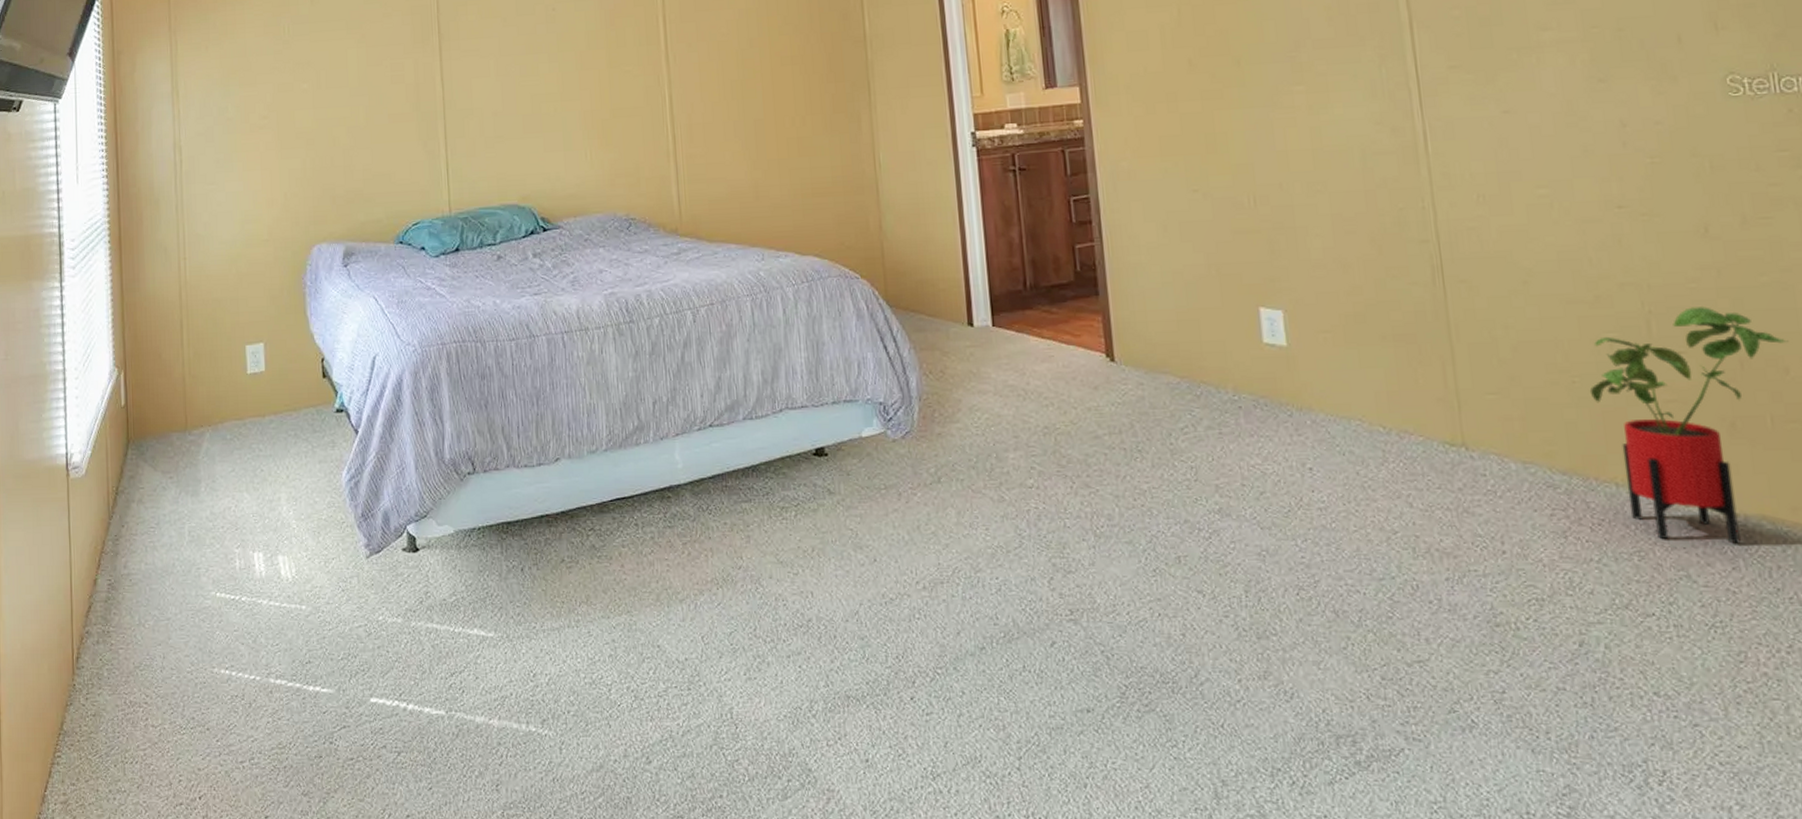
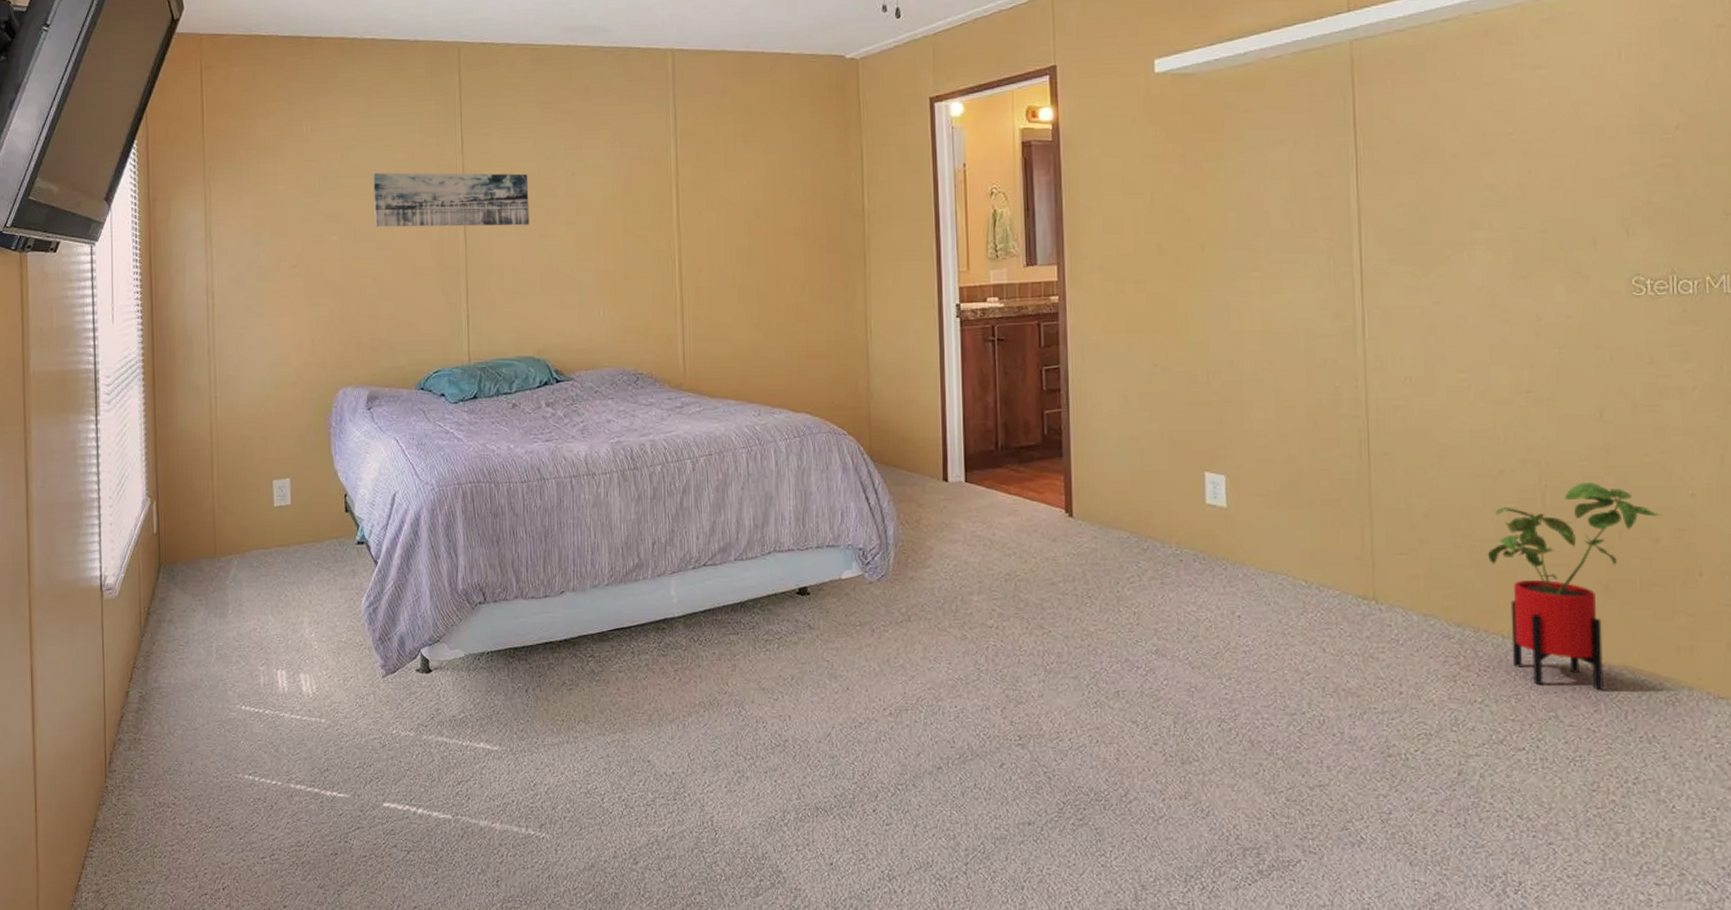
wall art: none [344,11,509,73] -> present [373,172,530,227]

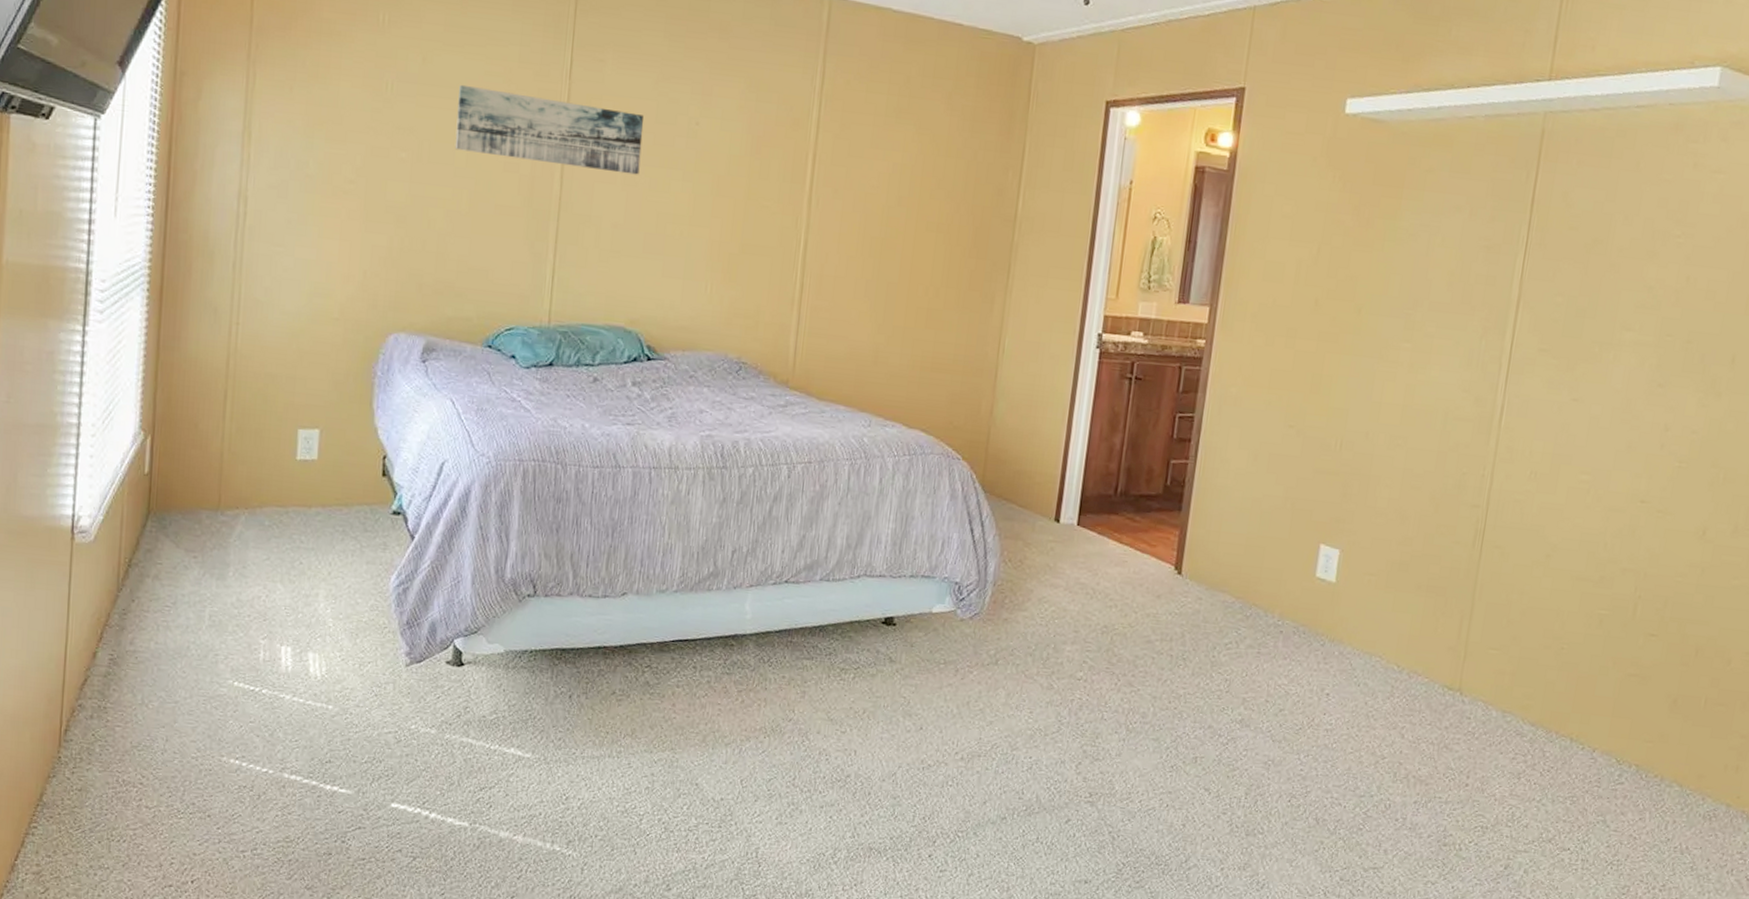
house plant: present [1487,483,1662,690] -> none [1572,598,1738,800]

